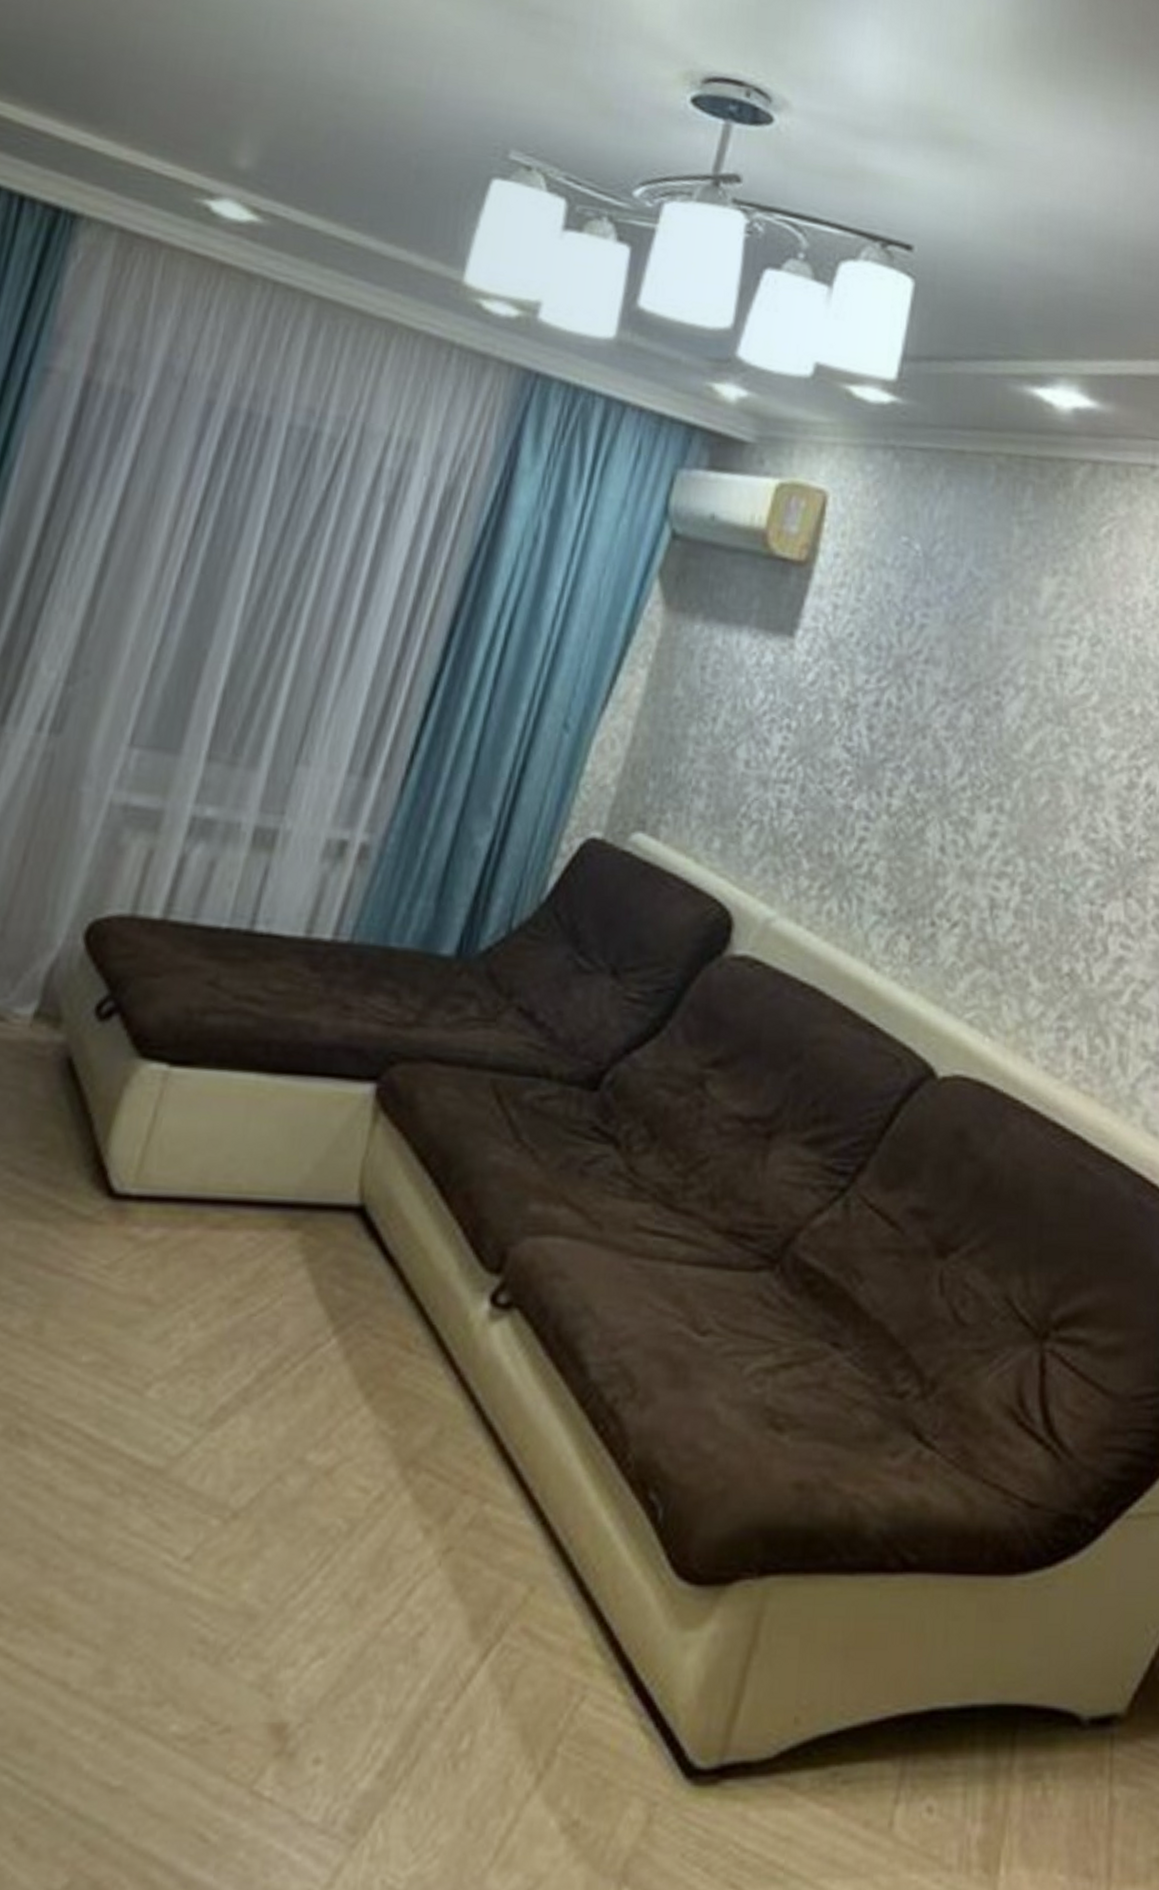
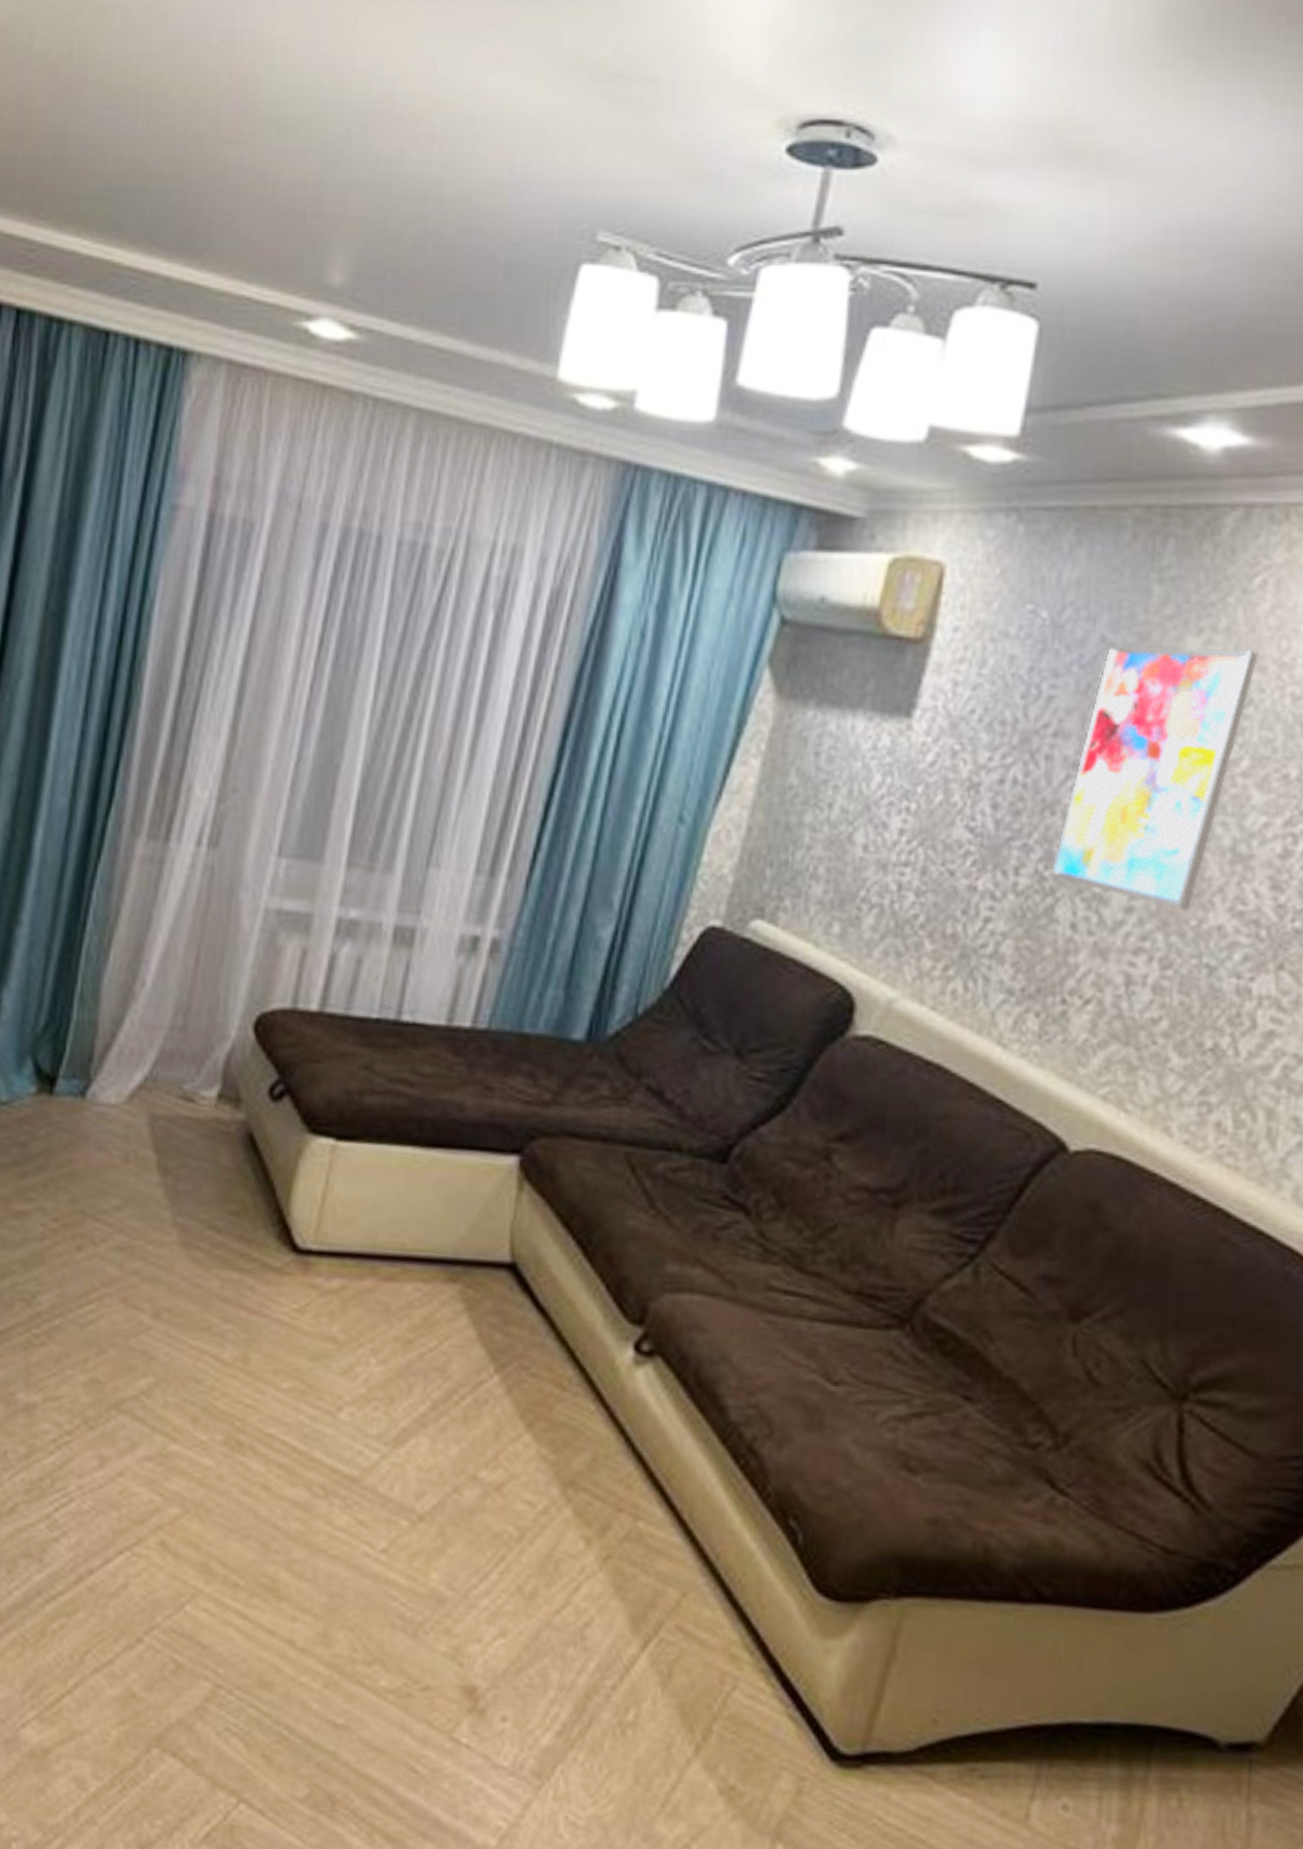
wall art: none [921,581,1106,838] -> present [1050,645,1259,912]

